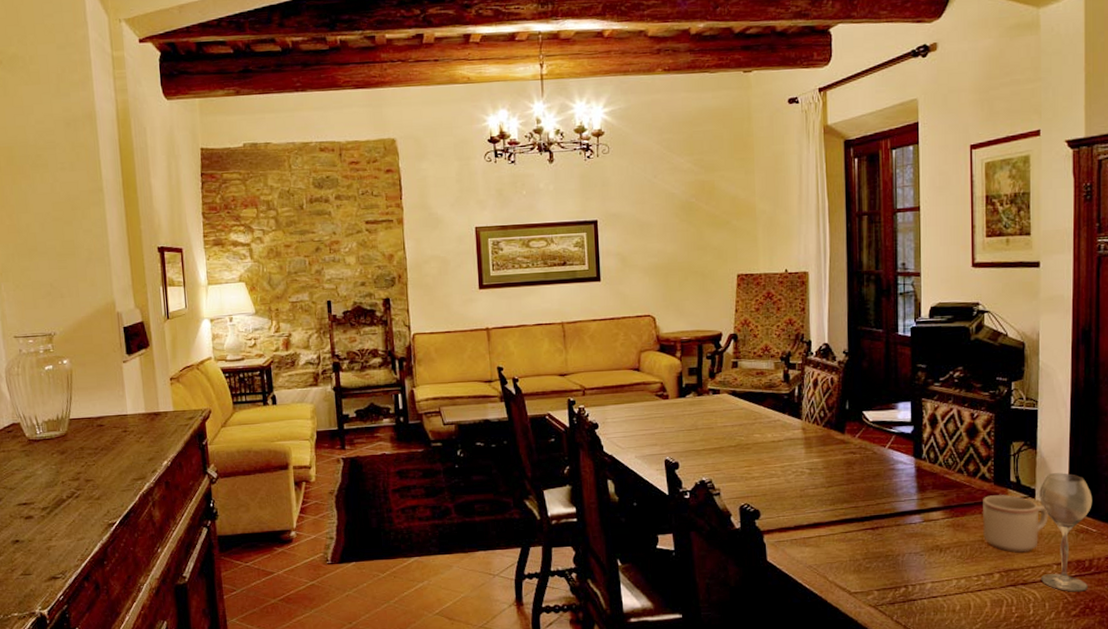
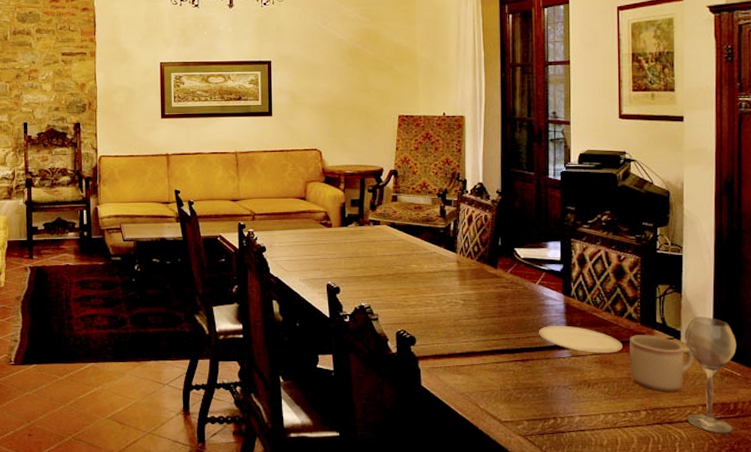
plate: none [889,490,975,518] -> present [539,326,622,354]

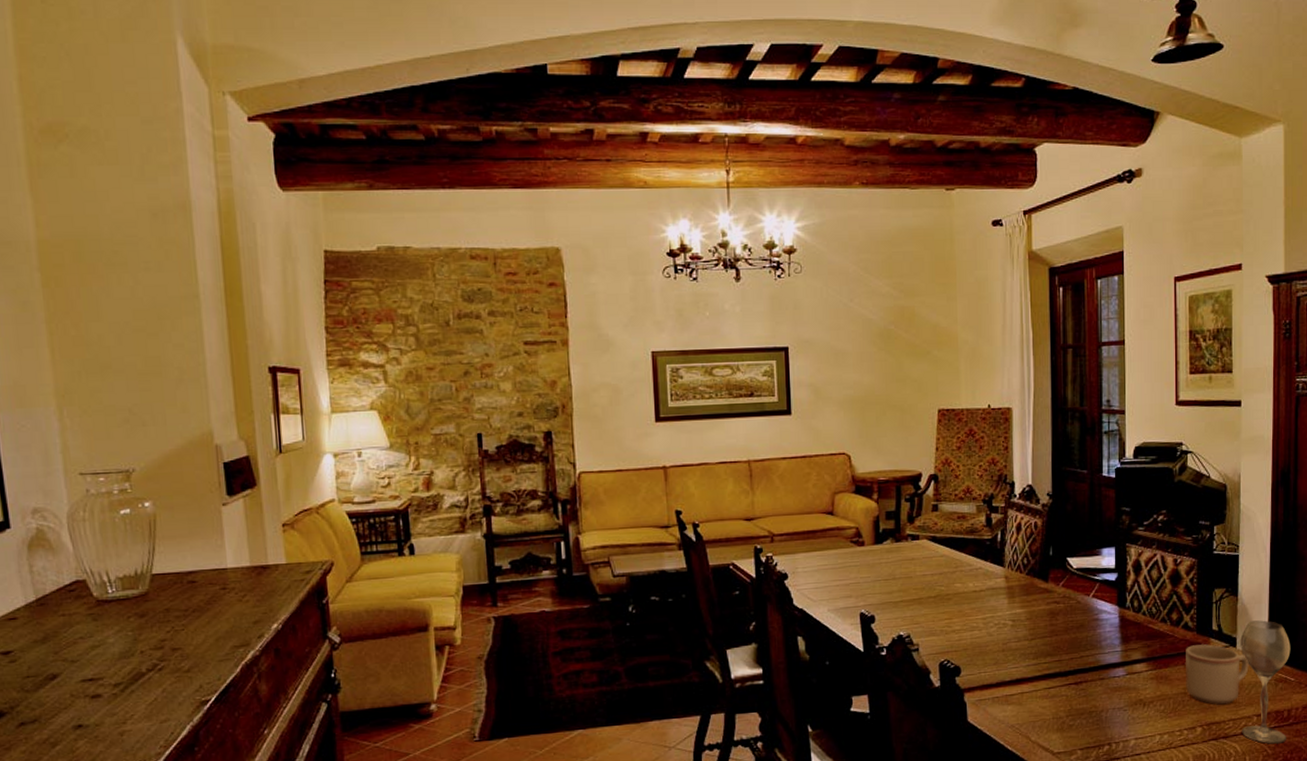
plate: present [539,326,622,354] -> none [1093,641,1178,670]

